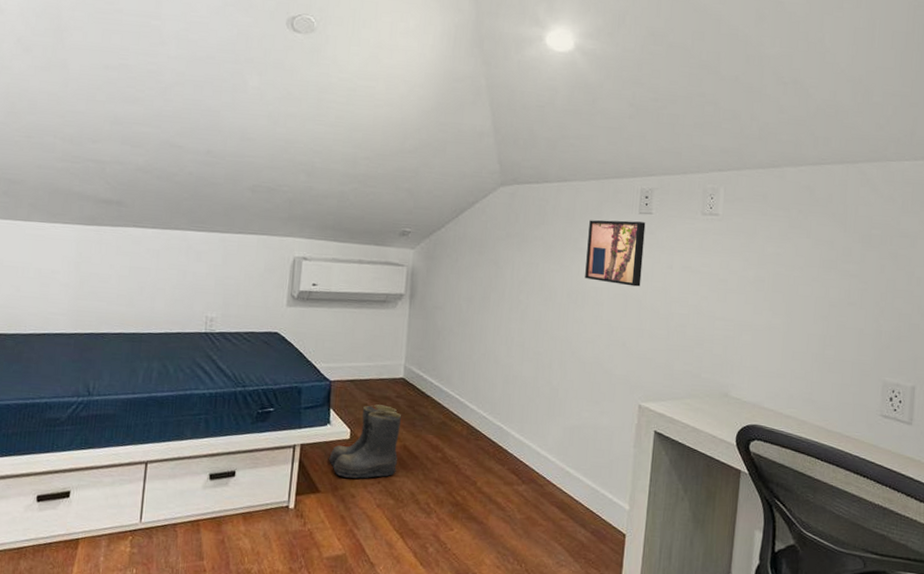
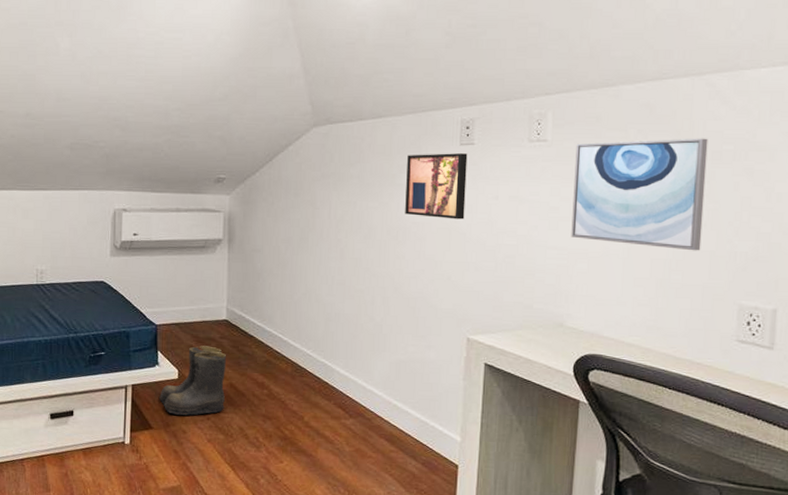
wall art: none [737,219,860,329] -> present [571,138,708,251]

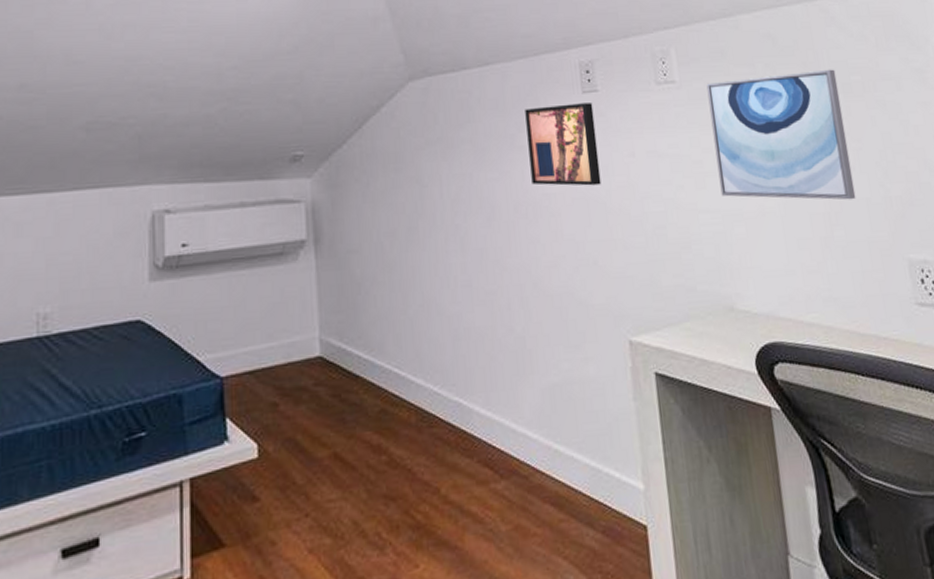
boots: present [159,345,226,416] -> none [232,399,329,517]

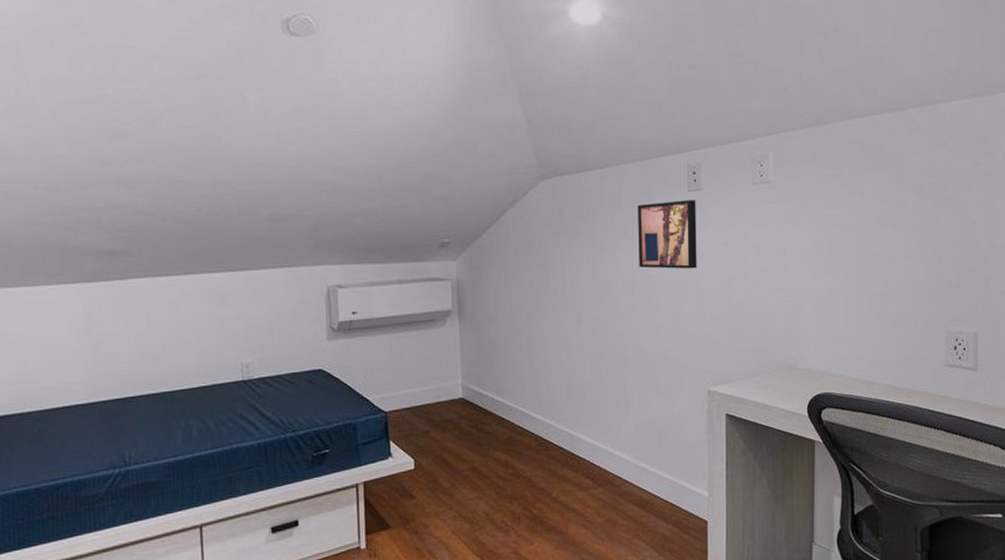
wall art: present [706,69,856,200] -> none [797,171,912,283]

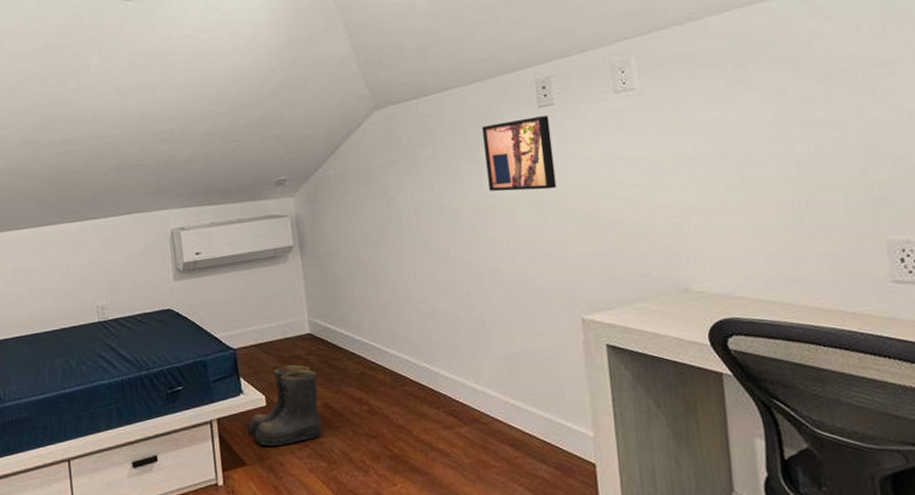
boots: none [395,429,468,509] -> present [249,365,322,446]

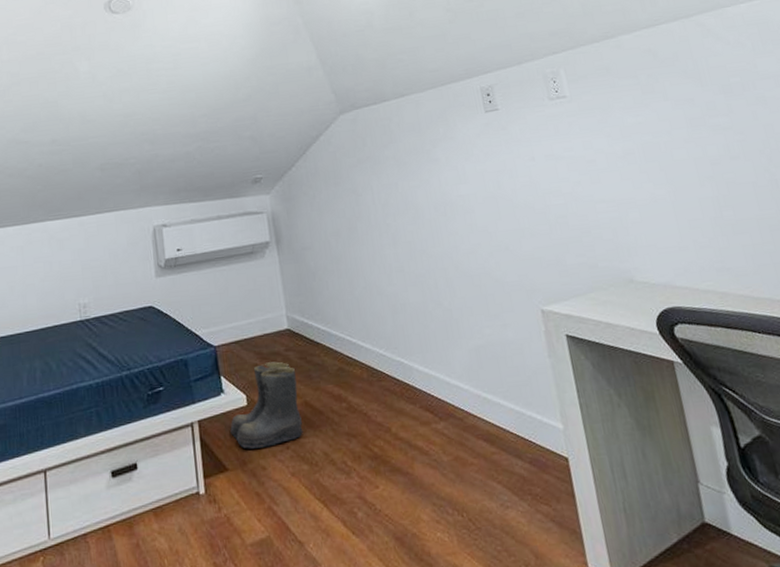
wall art: present [482,115,557,192] -> none [437,119,508,189]

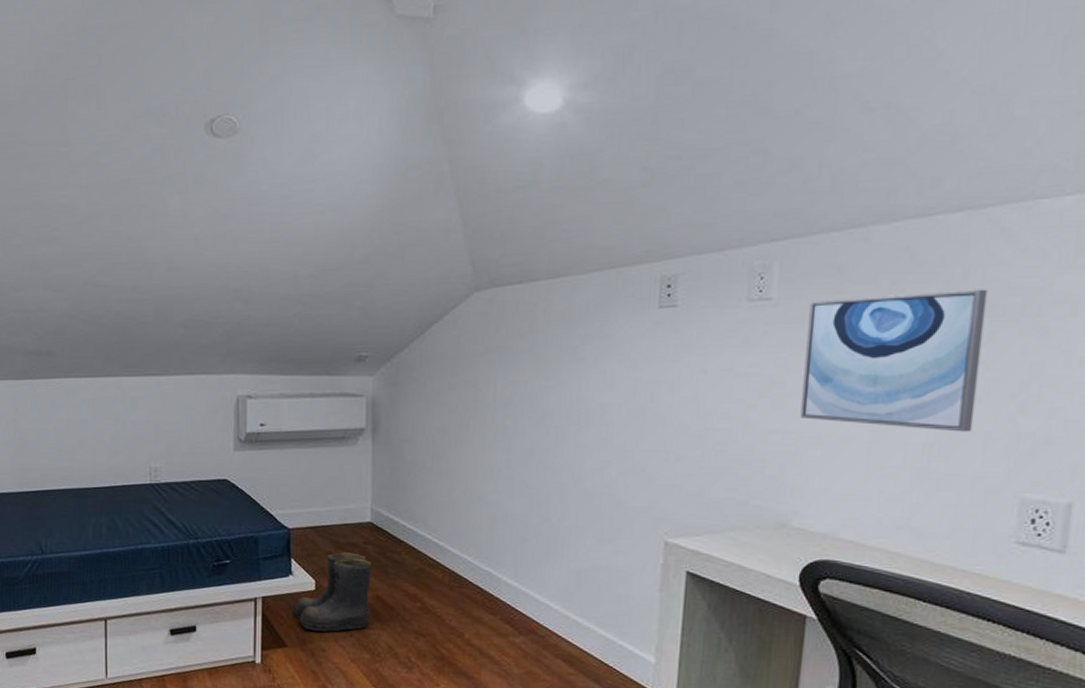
wall art: none [594,74,742,189] -> present [800,289,988,432]

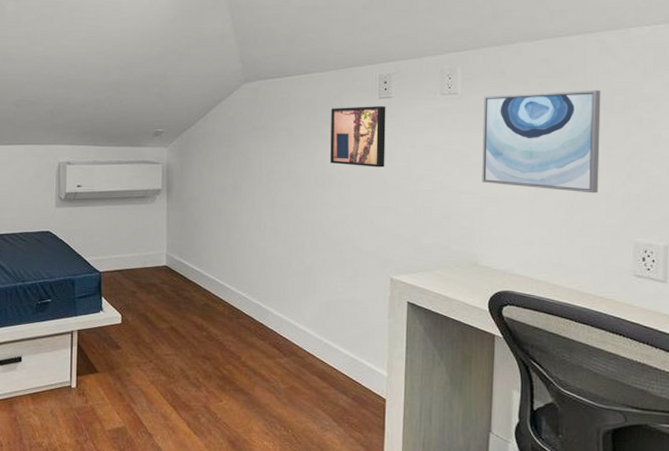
boots: present [294,552,371,632] -> none [104,291,166,359]
wall art: none [588,318,669,399] -> present [330,106,386,168]

